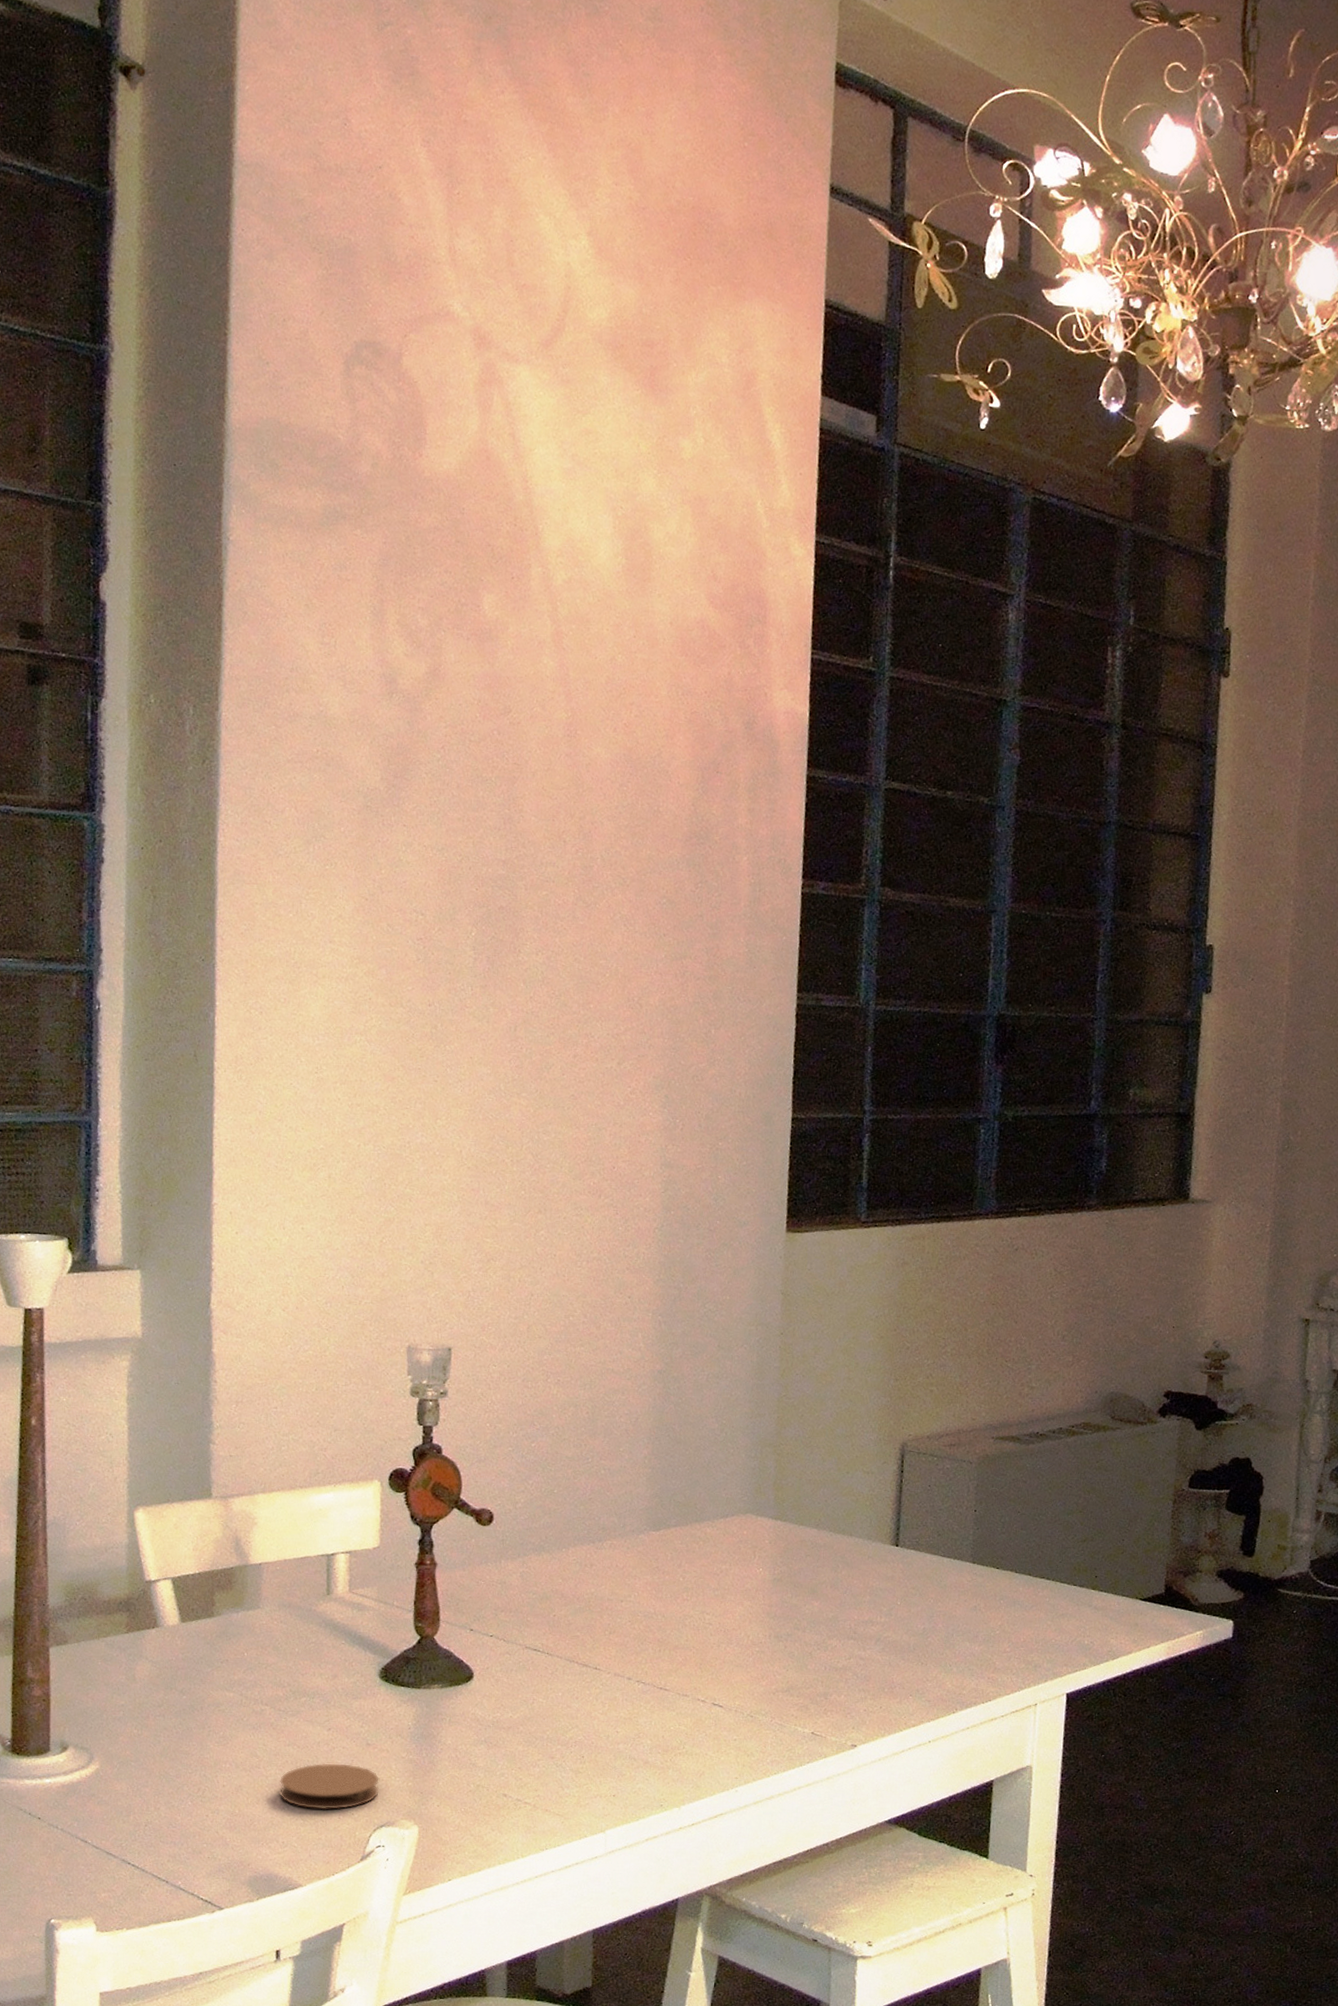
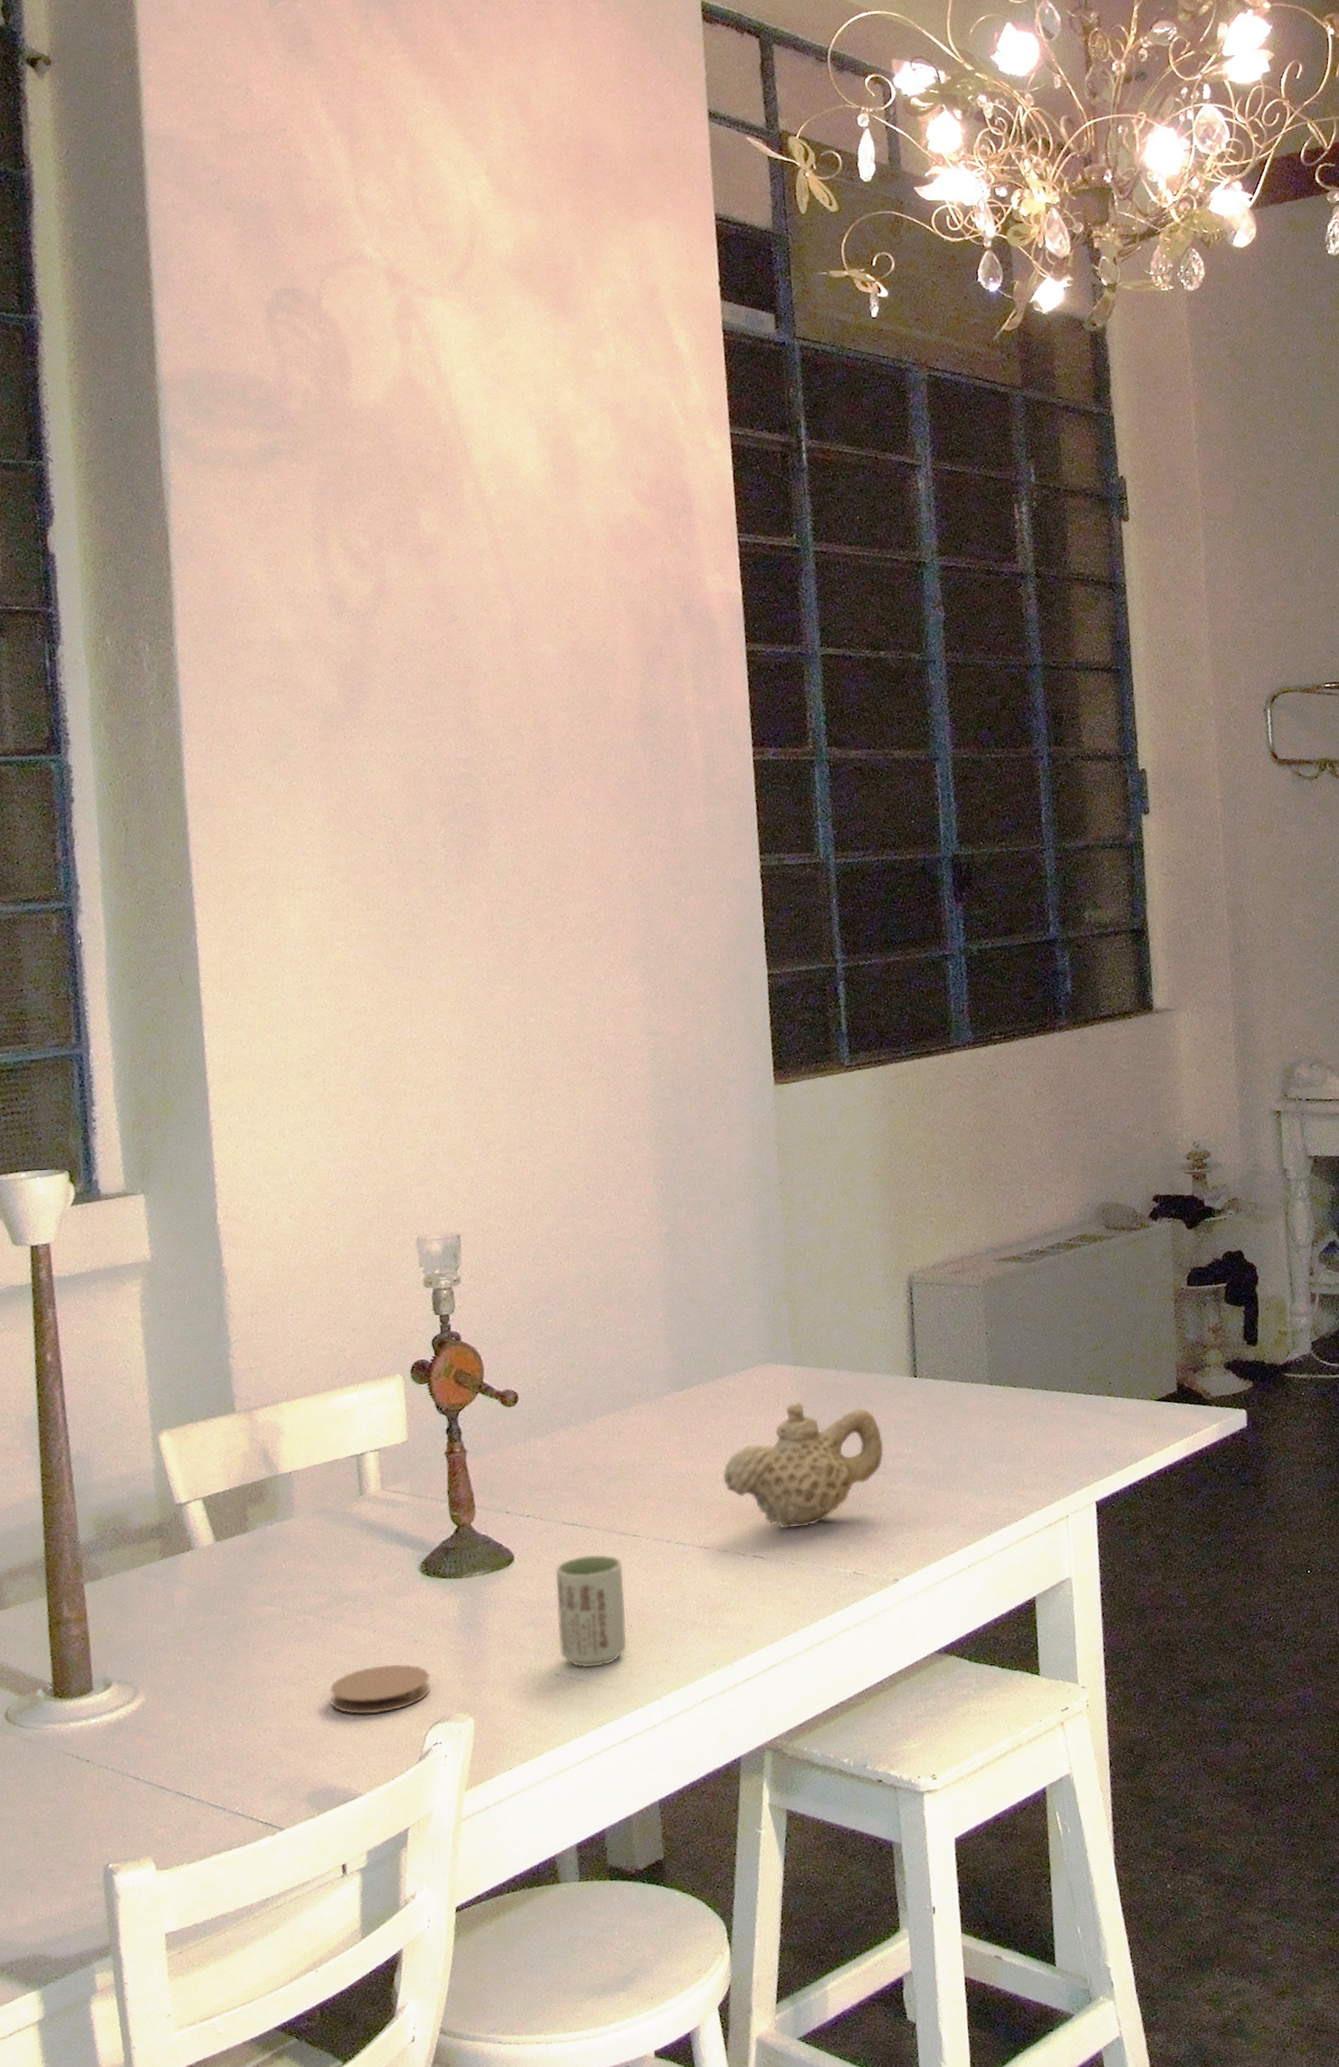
cup: none [510,1681,581,1792] -> present [556,1554,627,1668]
teapot: none [690,1556,857,1682] -> present [722,1401,884,1530]

